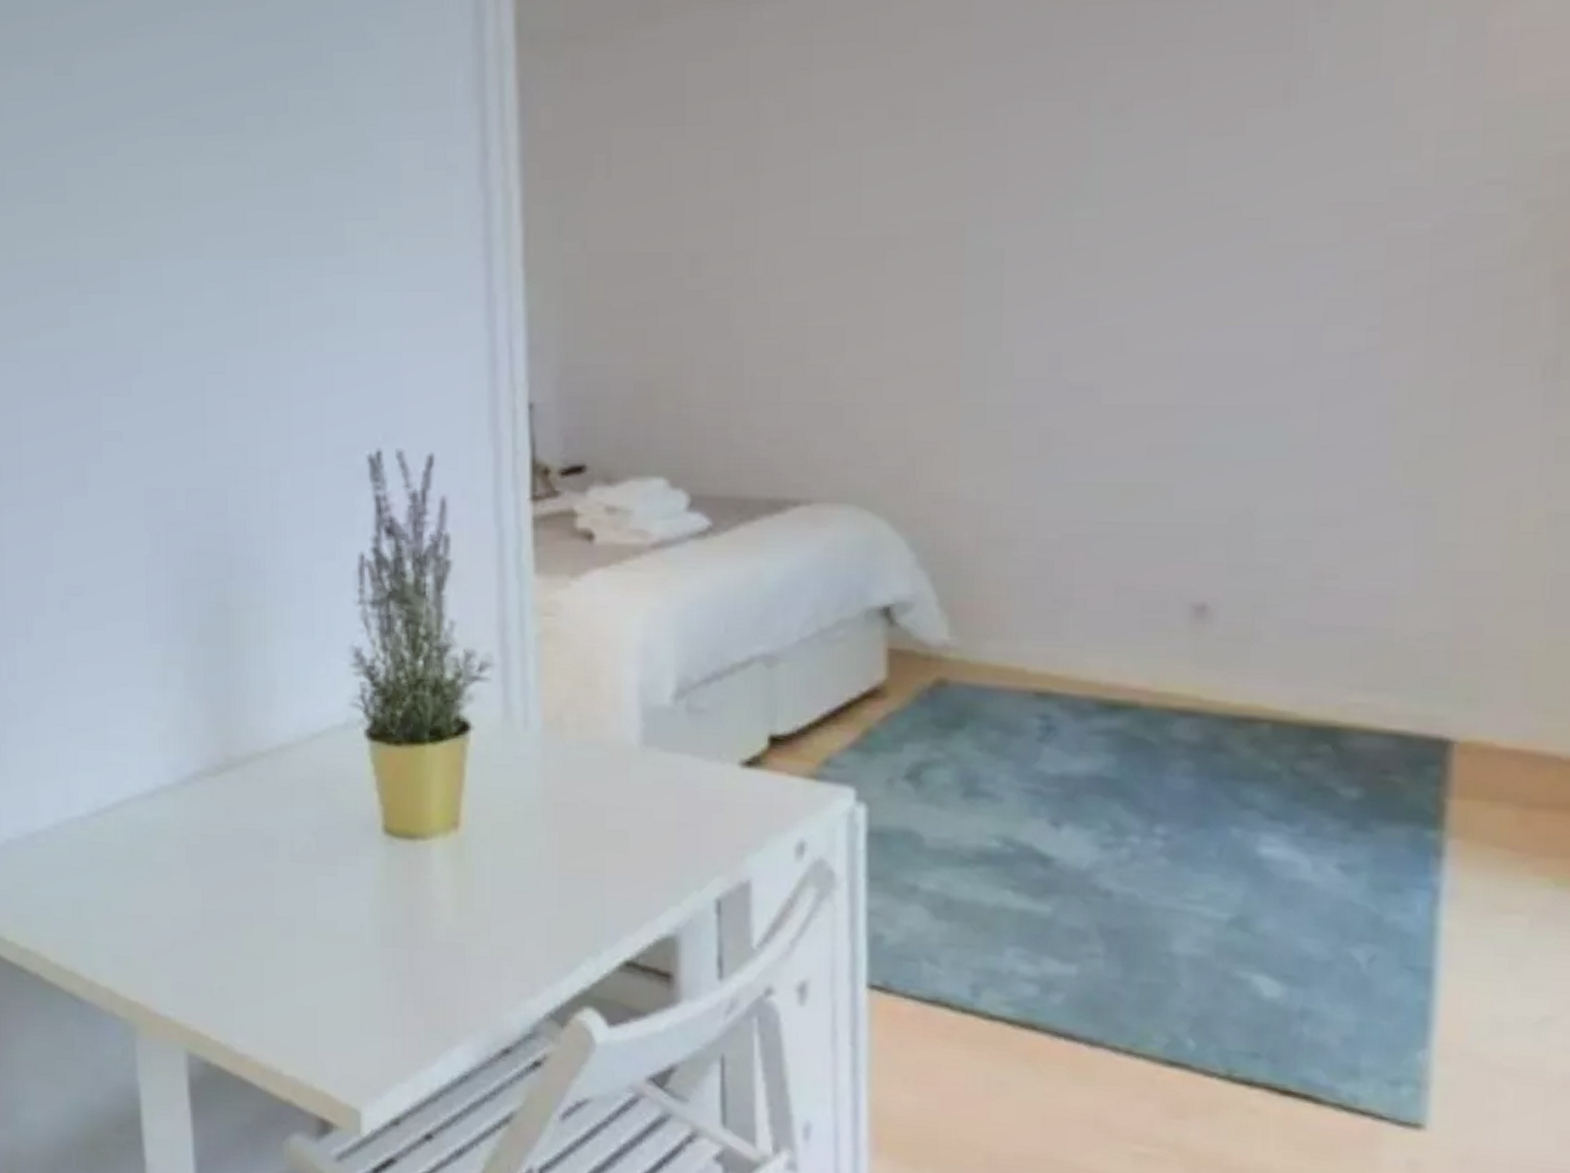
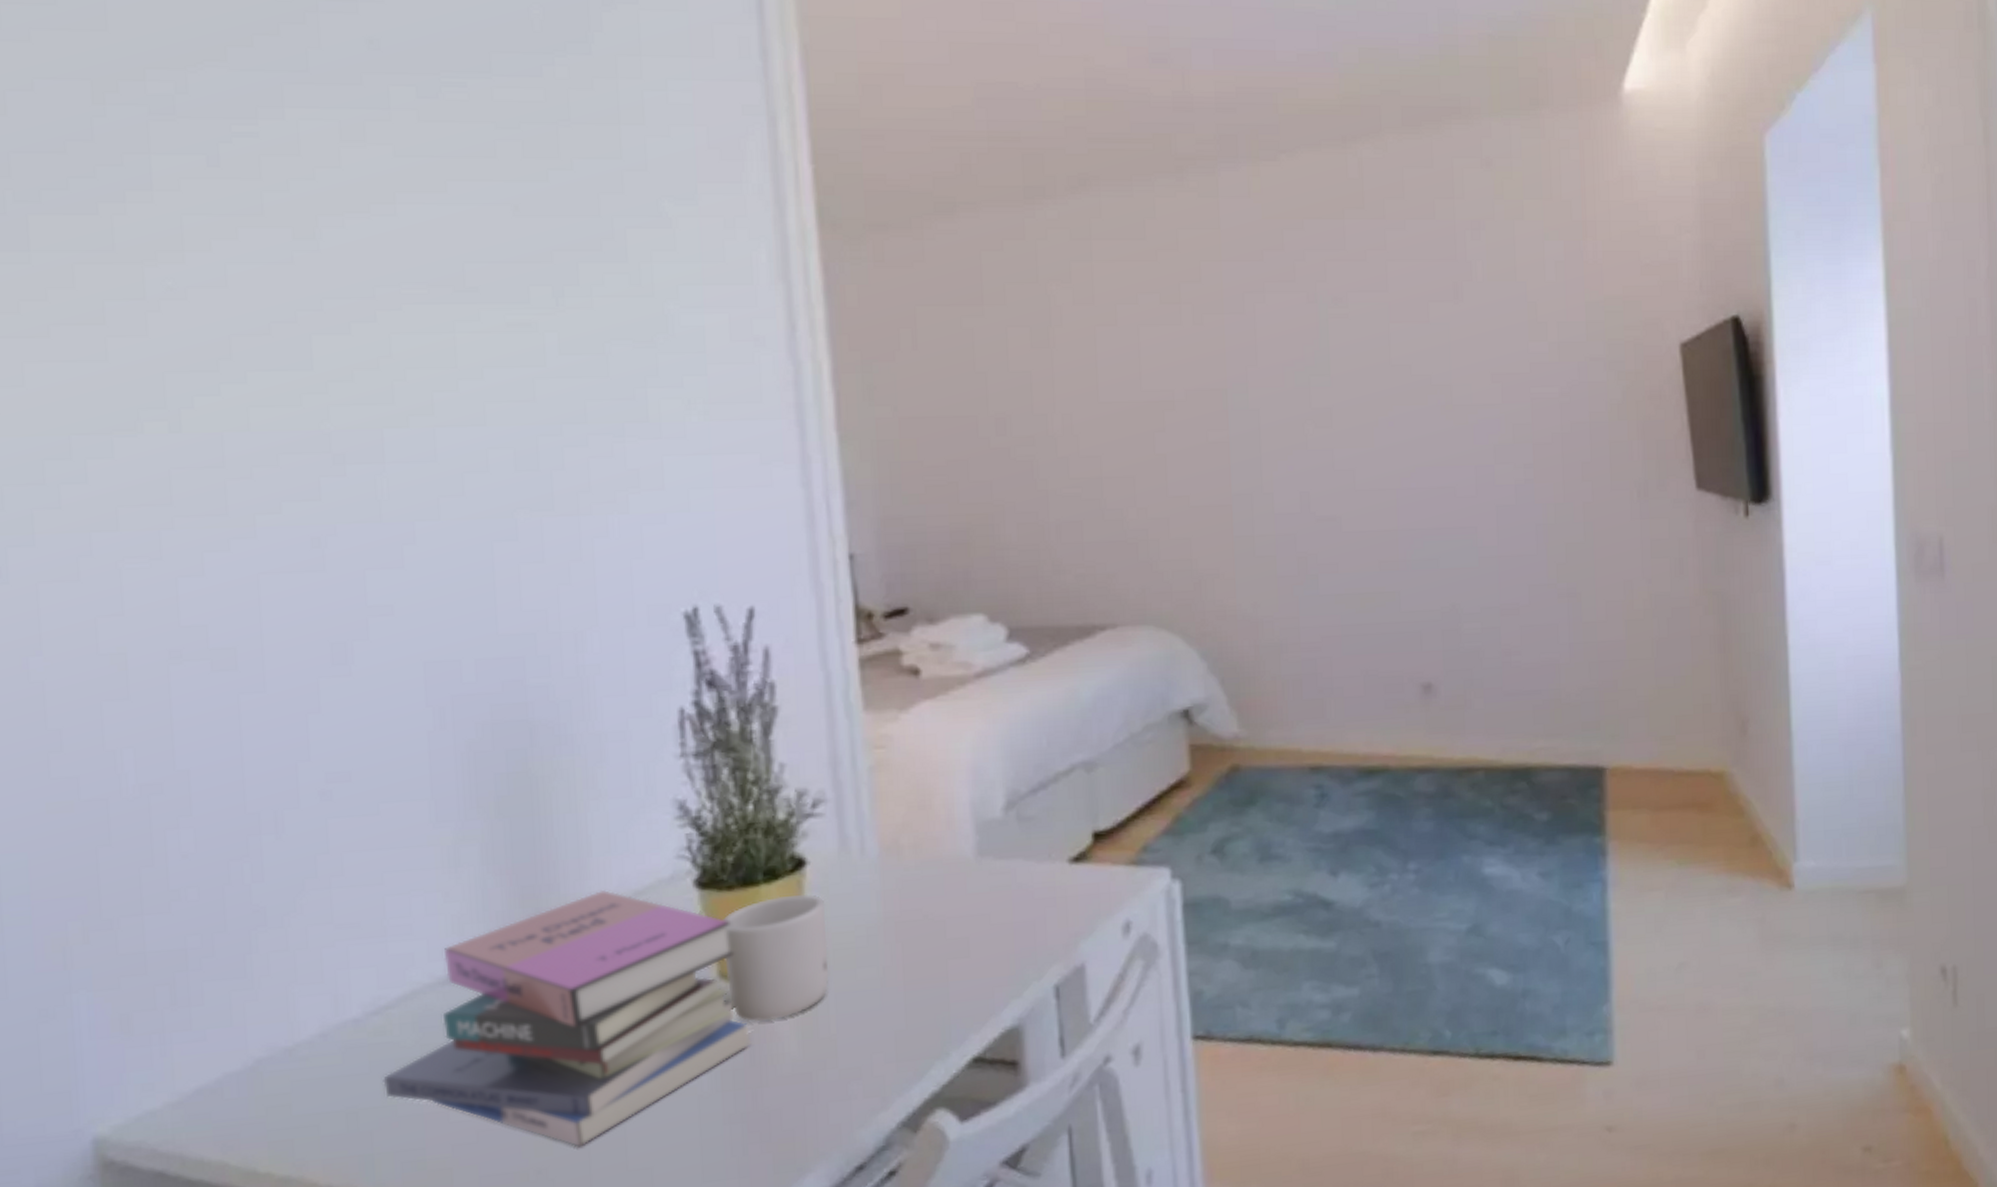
books: none [100,727,410,974] -> present [383,889,752,1148]
mug: none [390,758,487,884] -> present [723,893,830,1022]

